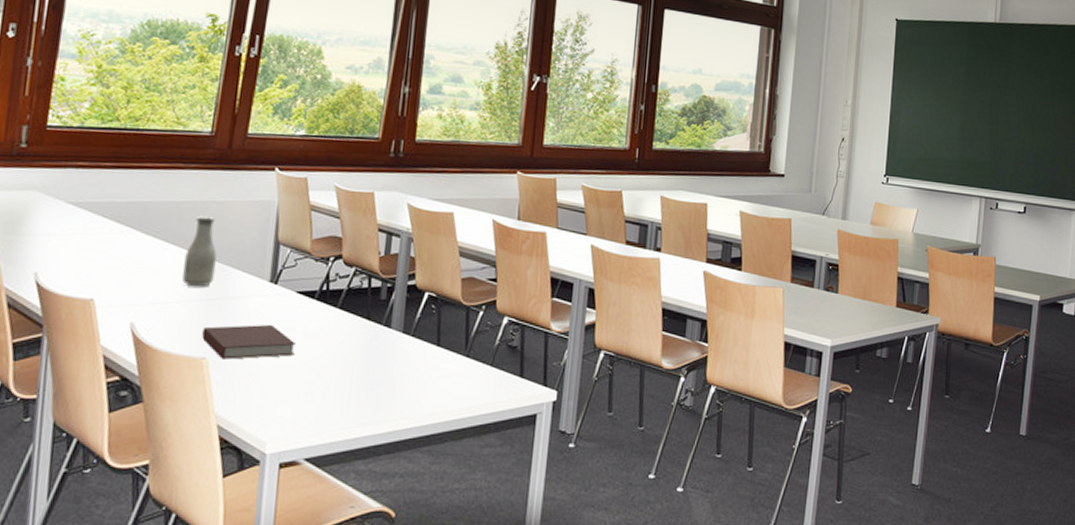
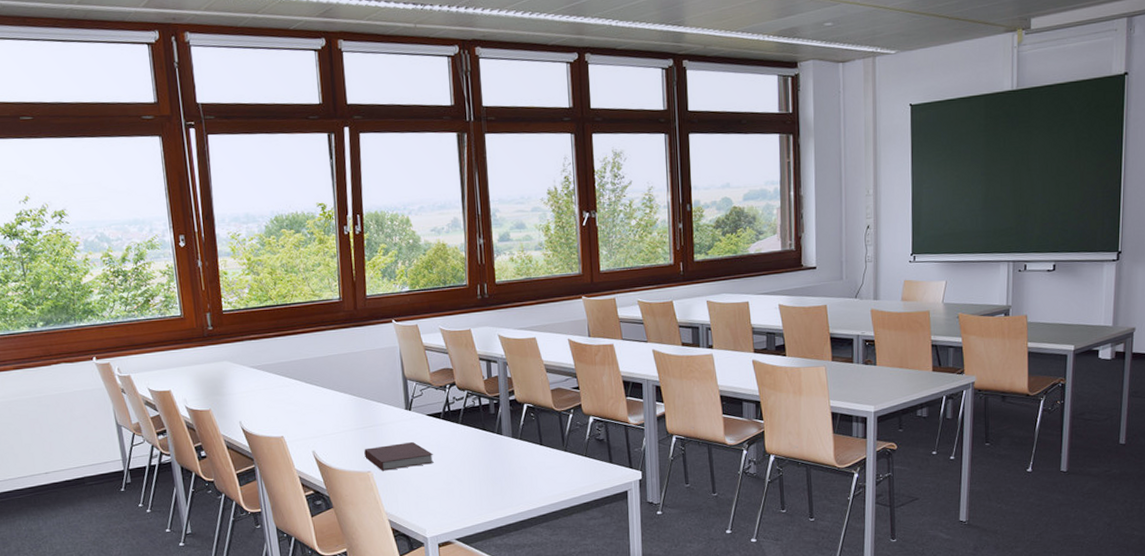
bottle: present [182,215,217,287] -> none [340,364,364,420]

